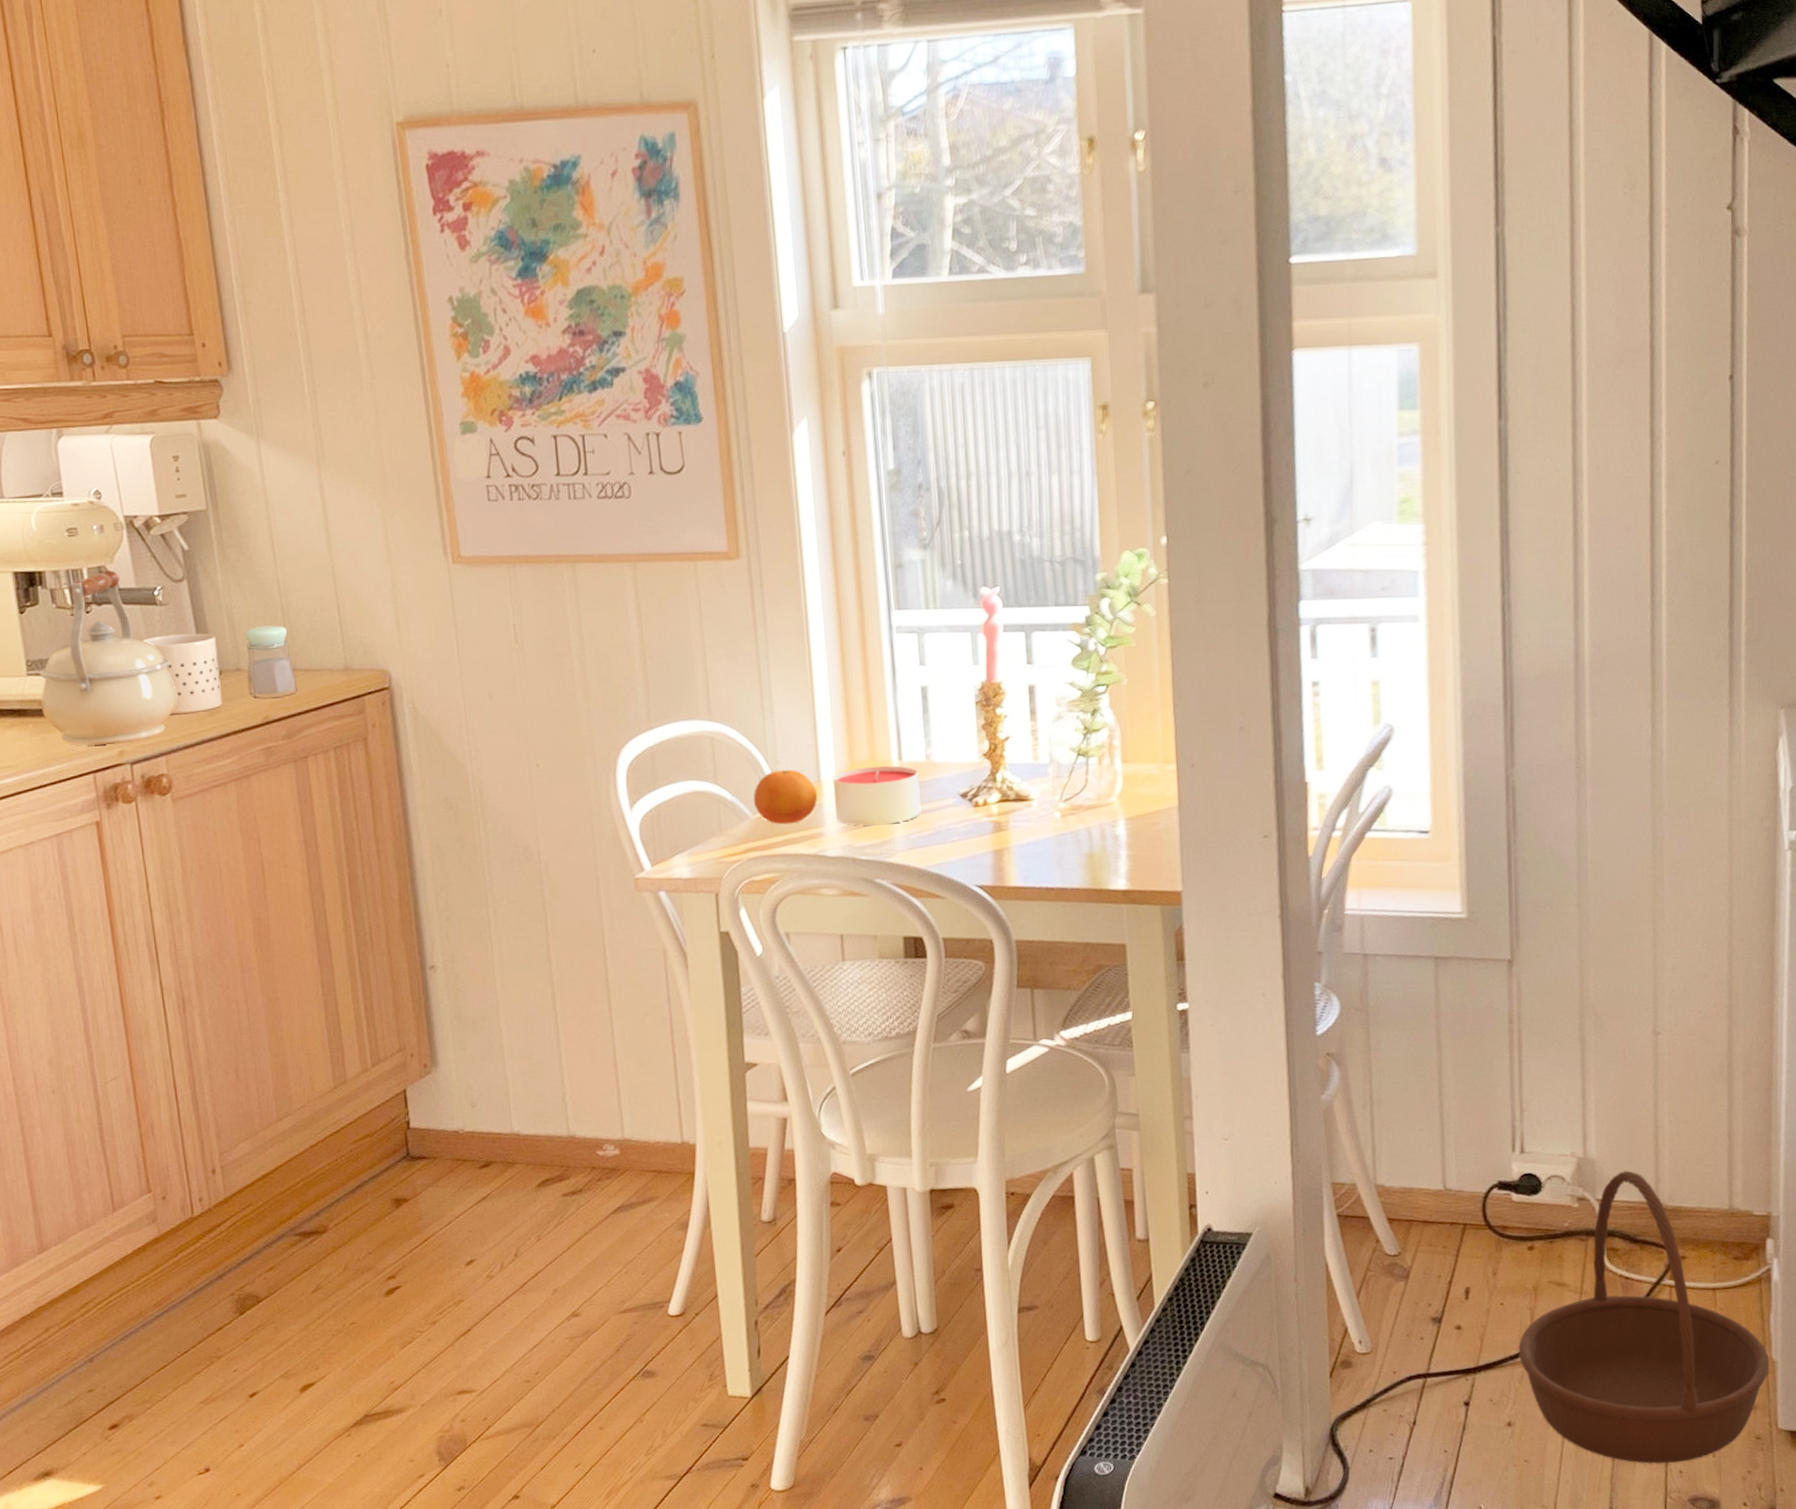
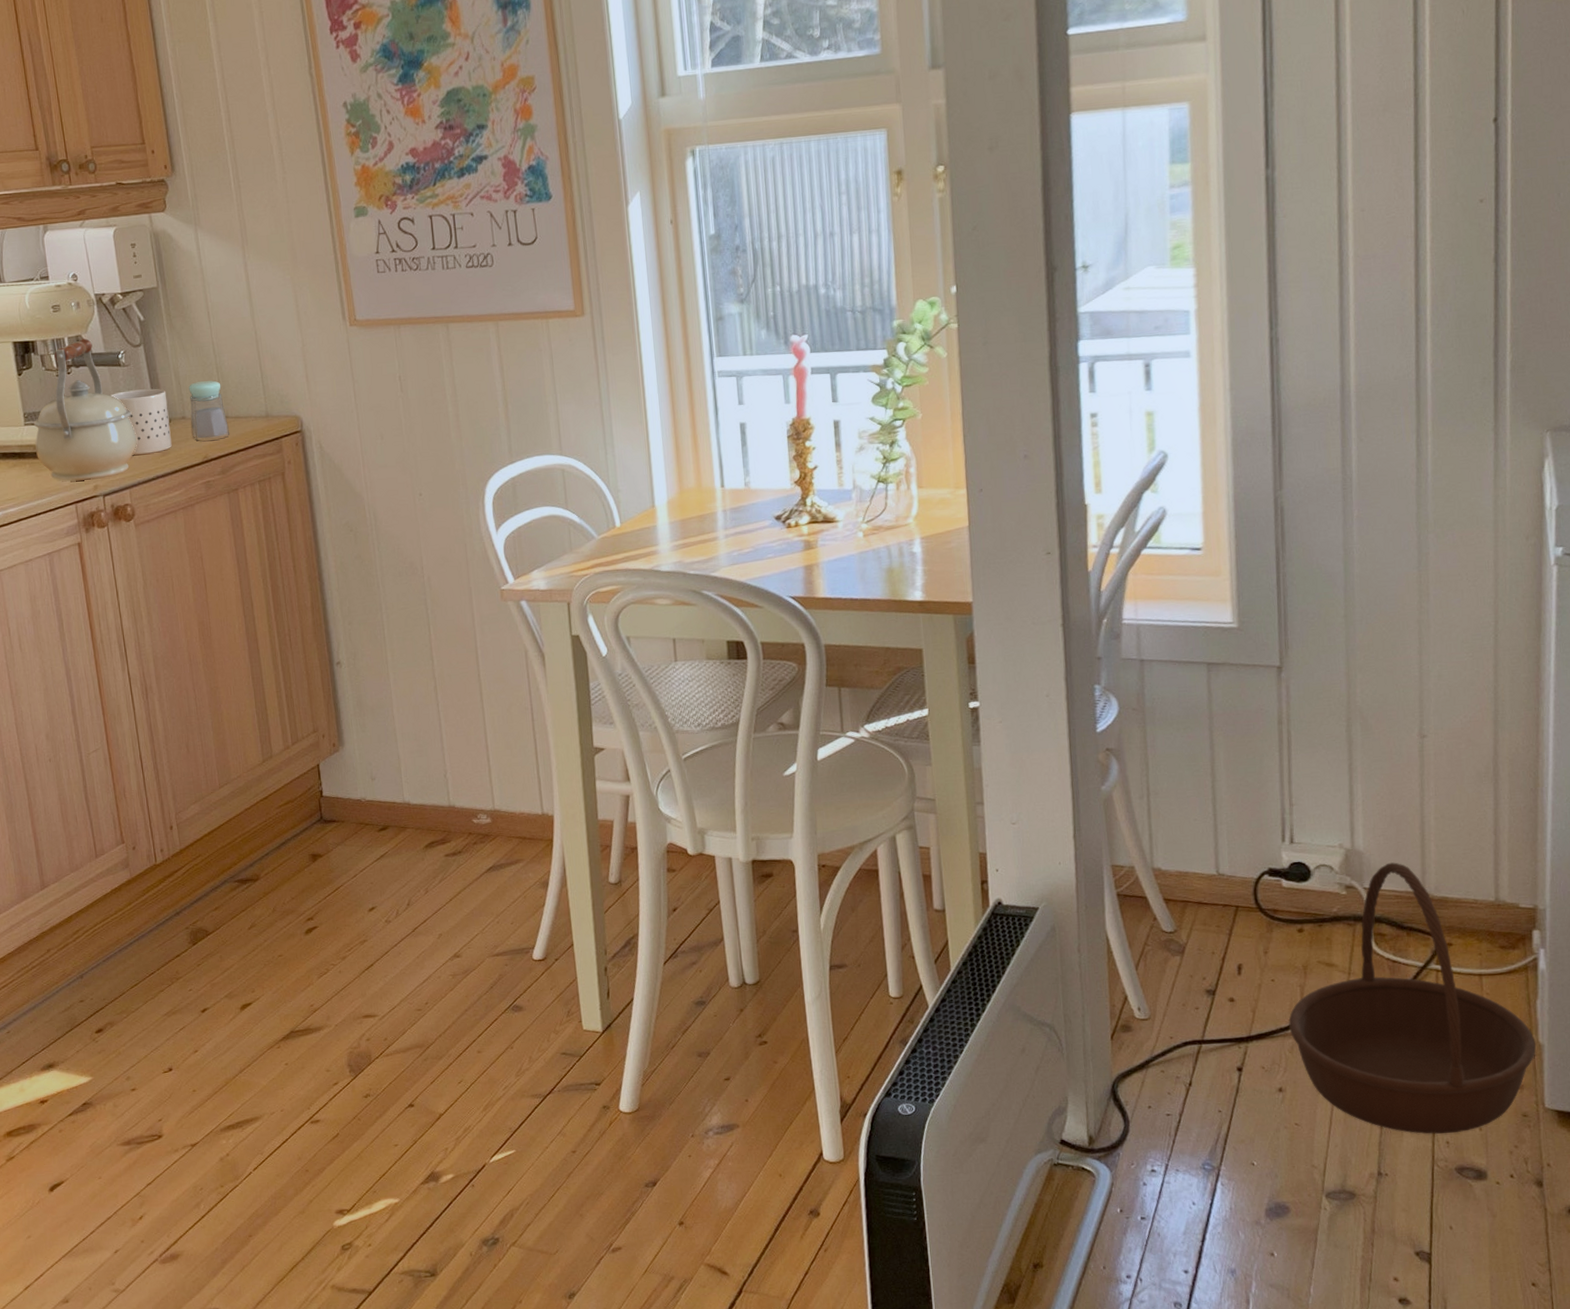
fruit: present [753,769,818,825] -> none [598,496,653,544]
candle: present [832,765,921,826] -> none [665,492,741,545]

